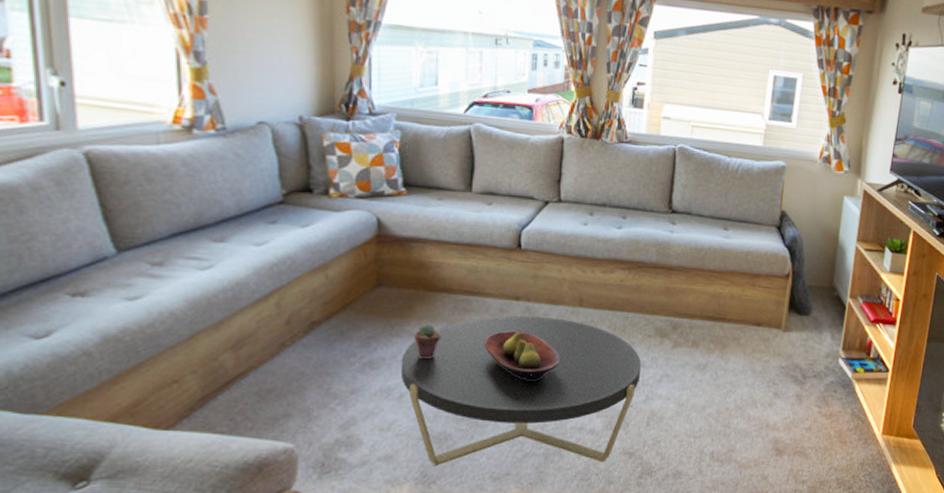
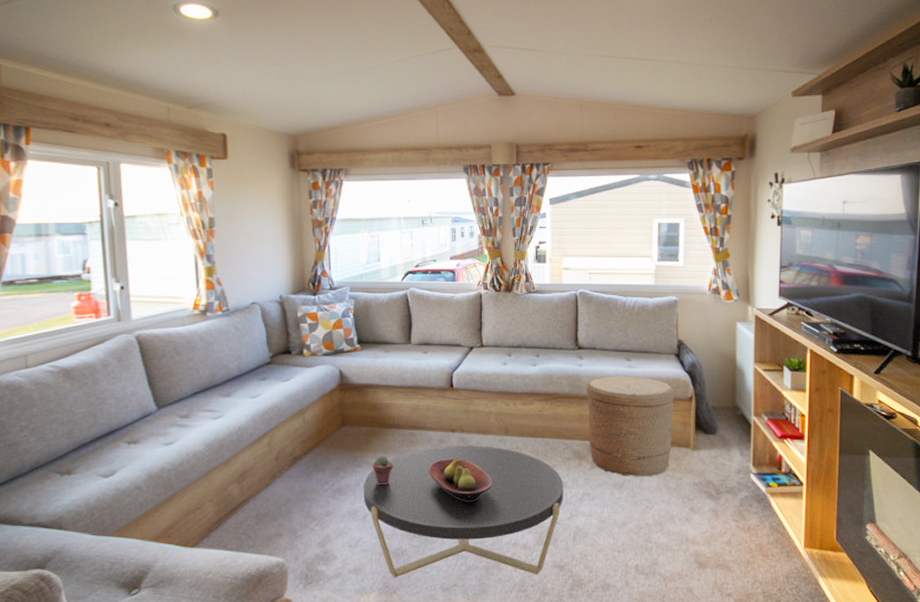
basket: none [673,245,772,358] -> present [586,375,675,476]

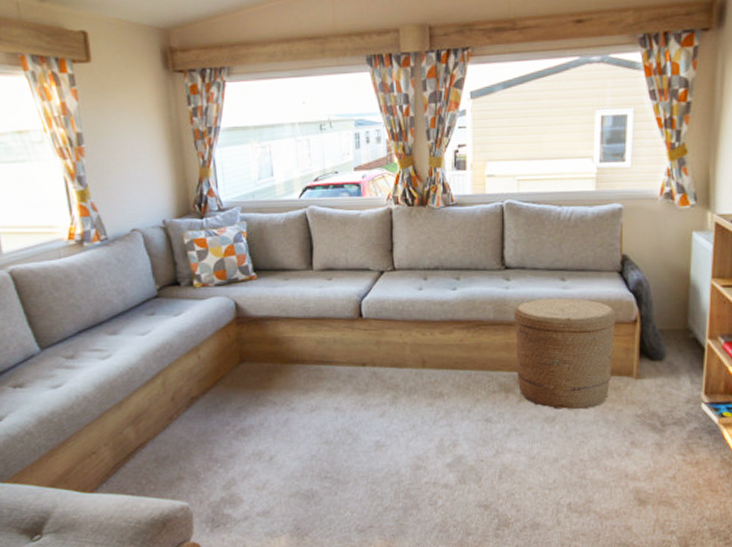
coffee table: present [363,445,564,578] -> none [267,379,489,520]
potted succulent: present [372,455,394,485] -> none [276,392,300,425]
fruit bowl: present [428,458,493,500] -> none [337,394,410,439]

